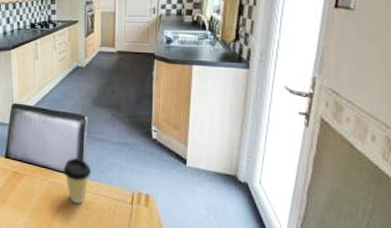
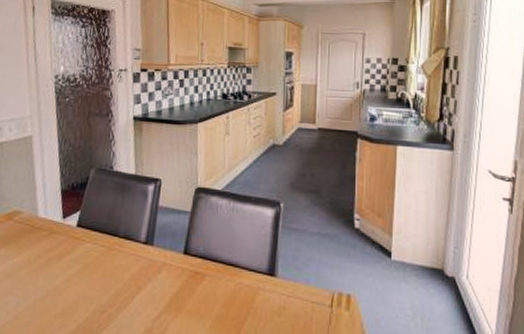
coffee cup: present [63,158,92,203] -> none [253,253,287,309]

